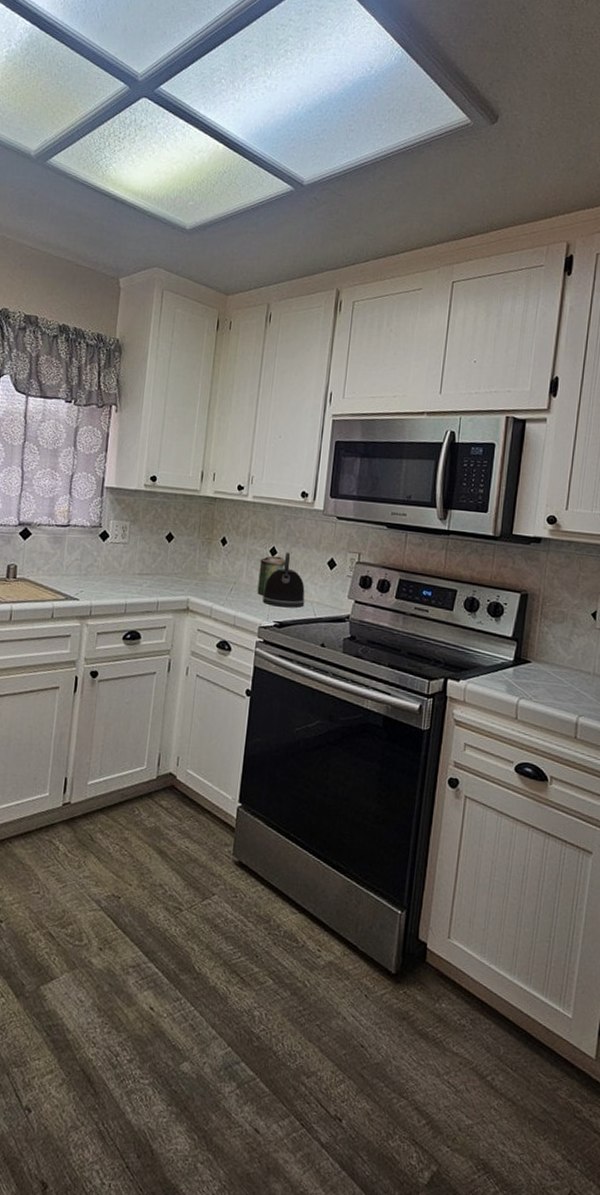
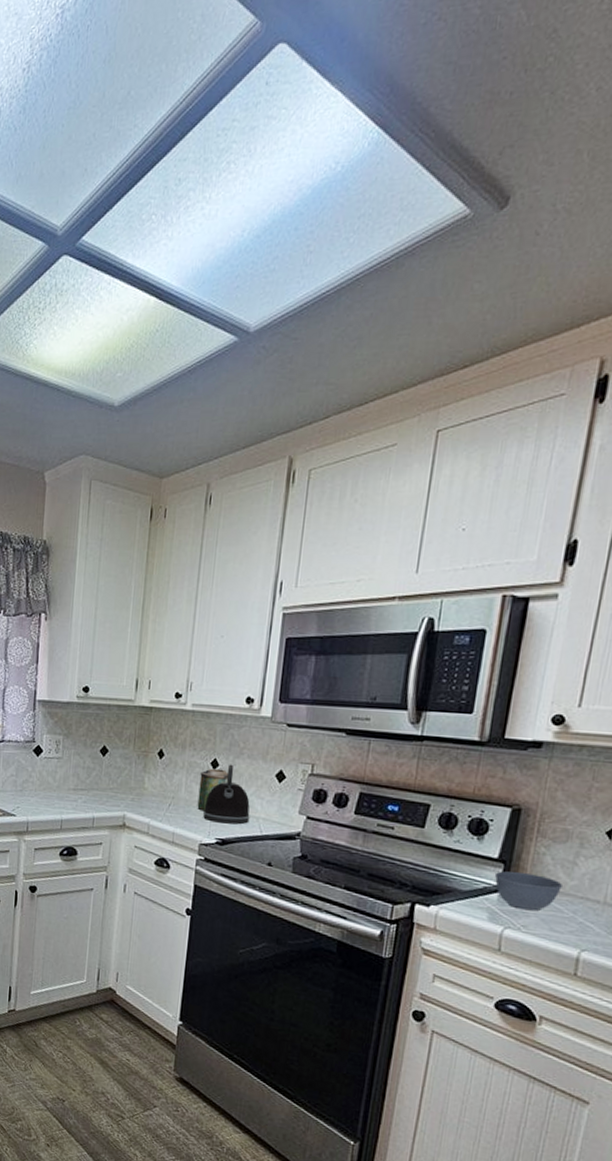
soup bowl: none [509,648,562,683] -> present [494,871,562,911]

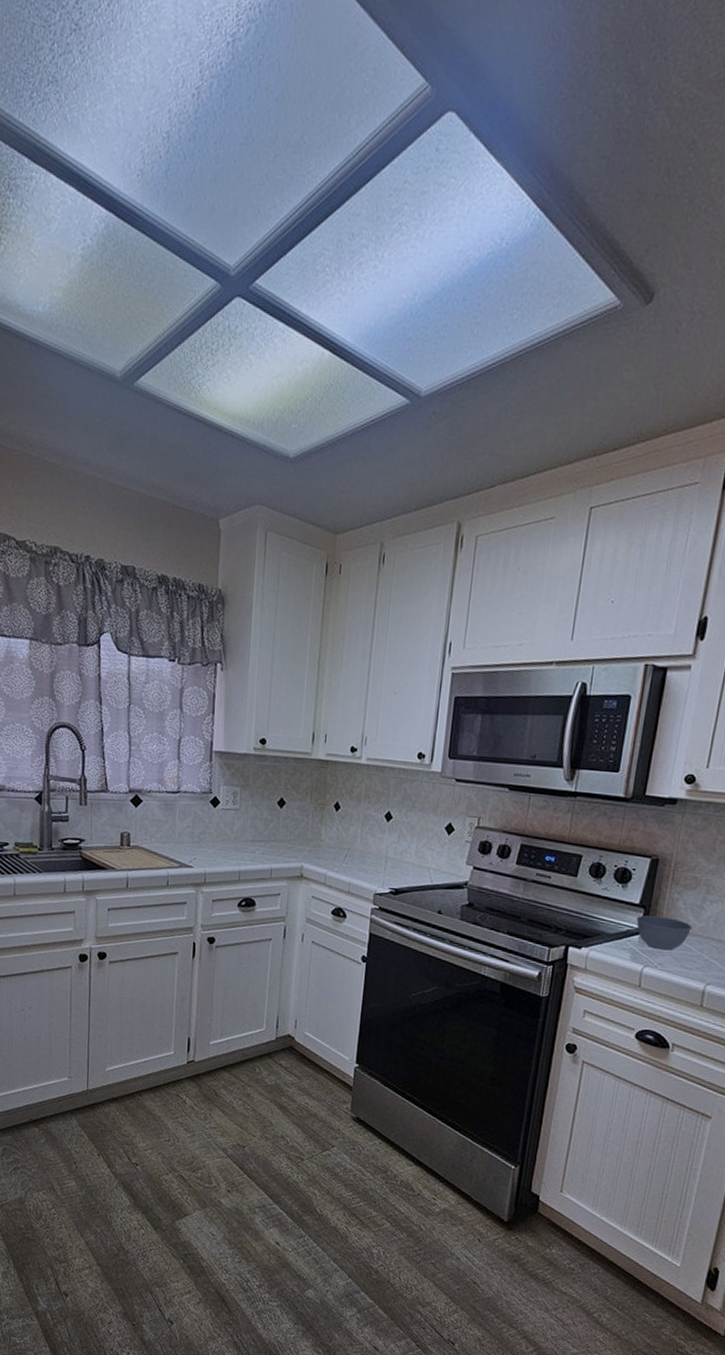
canister: present [197,768,229,812] -> none [372,820,402,862]
kettle: present [202,764,250,825] -> none [377,817,422,875]

